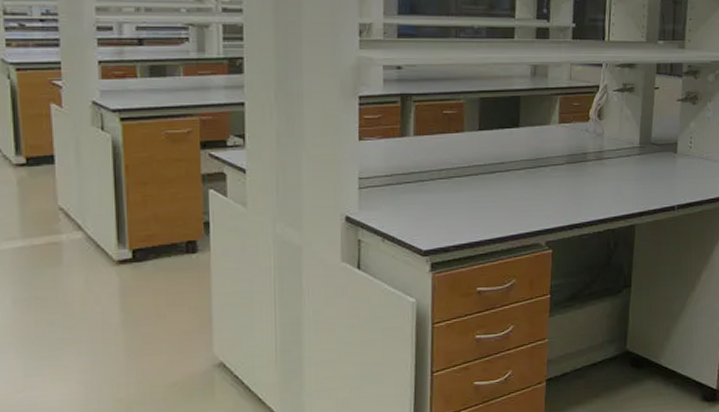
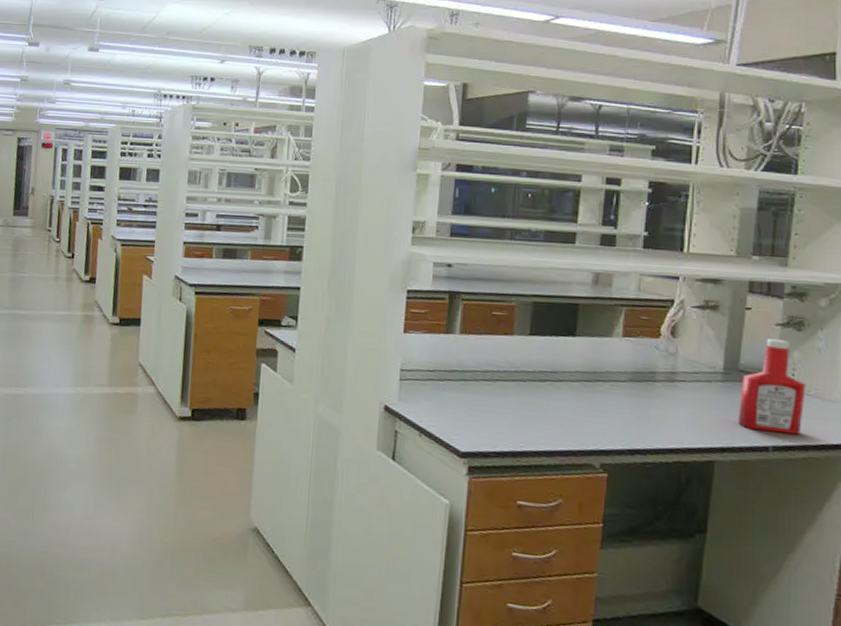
ketchup bottle: none [652,113,700,194] -> present [738,339,806,435]

